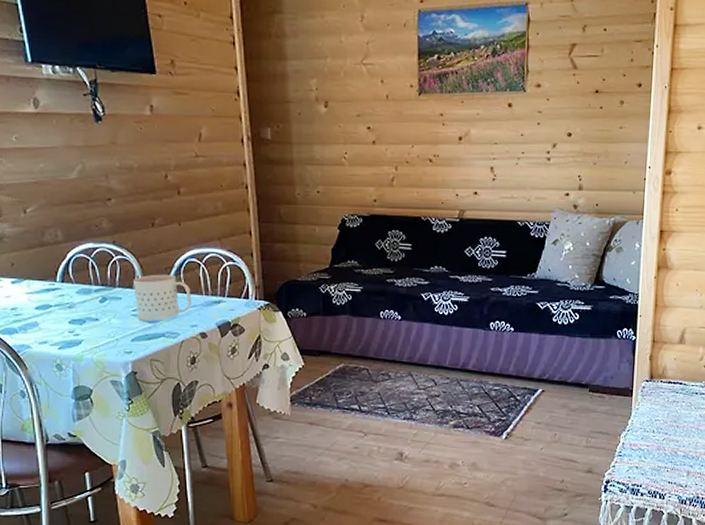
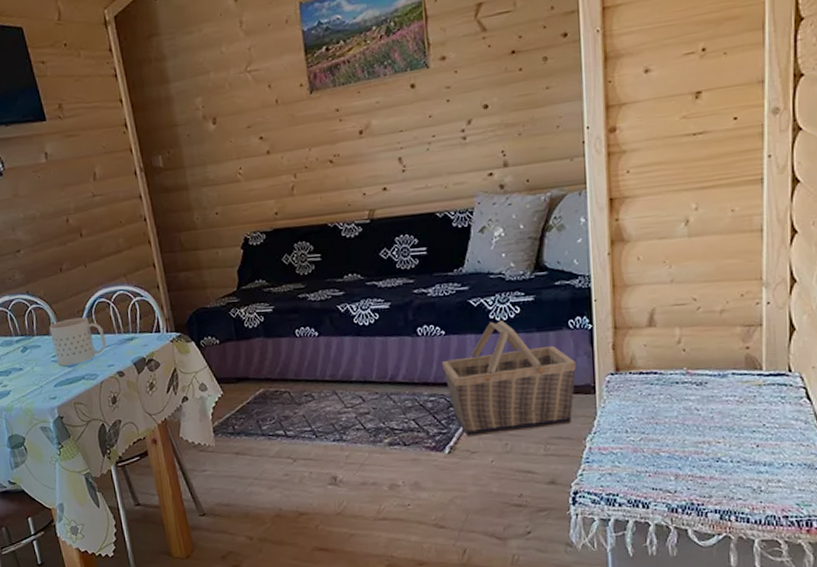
basket: none [508,324,619,426] -> present [441,320,576,437]

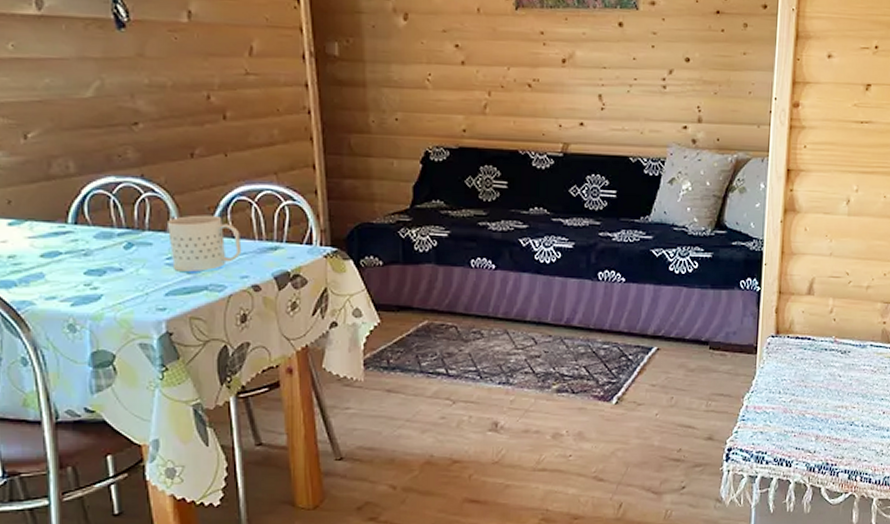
basket: present [441,320,576,437] -> none [618,273,742,389]

